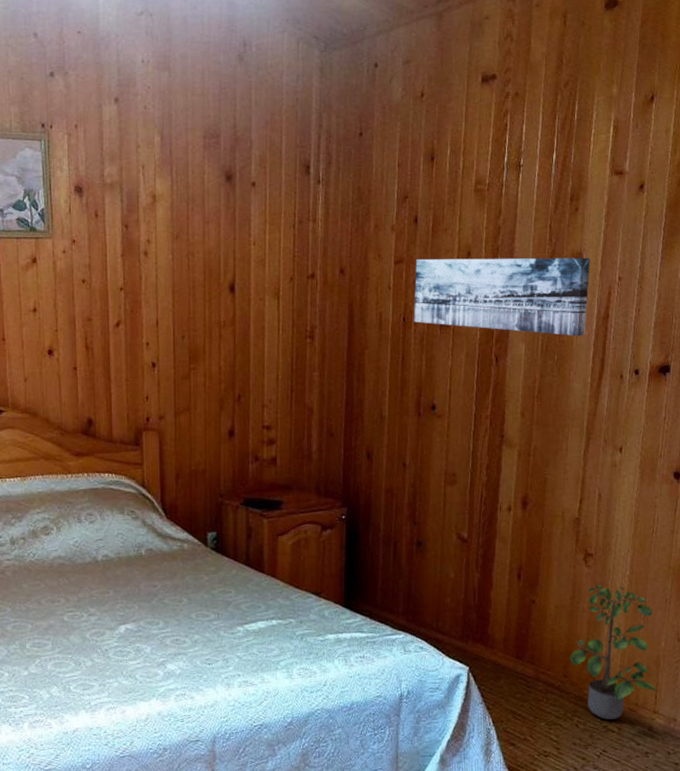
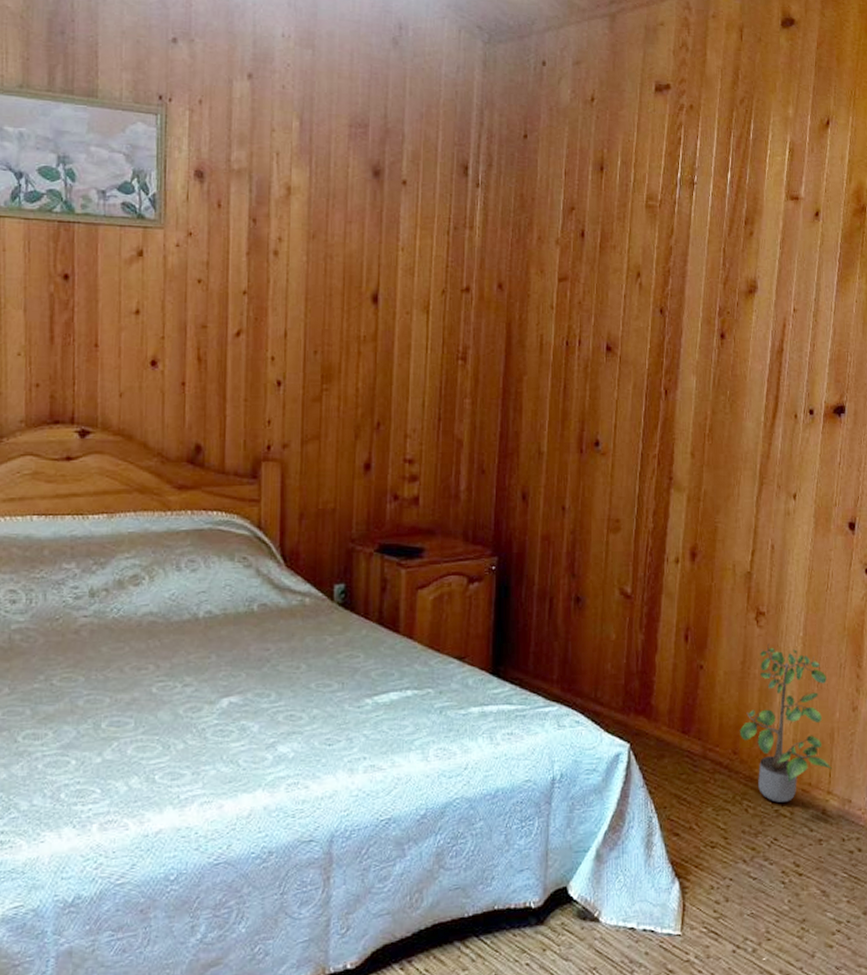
wall art: present [413,257,591,337] -> none [577,277,765,371]

